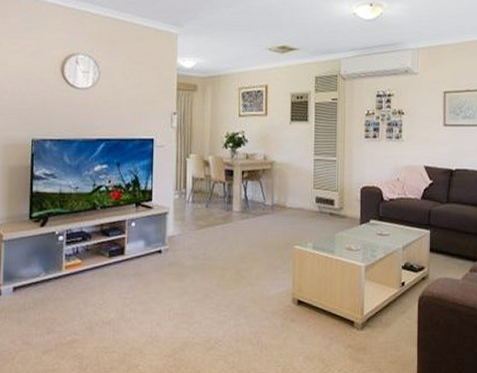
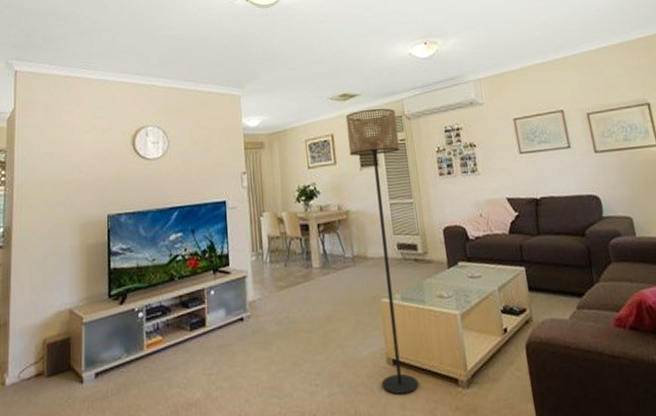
floor lamp: none [281,64,332,330] -> present [345,108,419,395]

